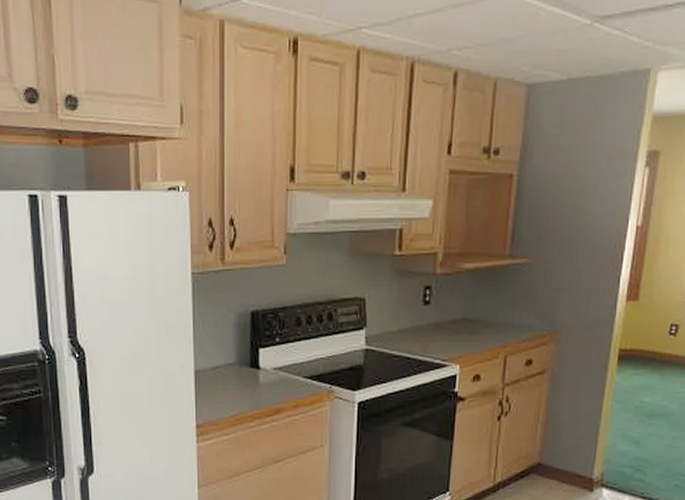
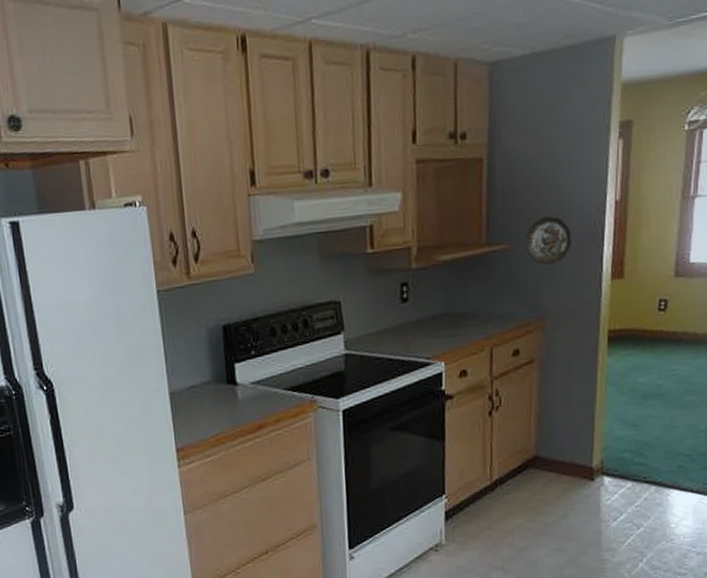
decorative plate: none [547,235,592,281] -> present [526,216,572,265]

